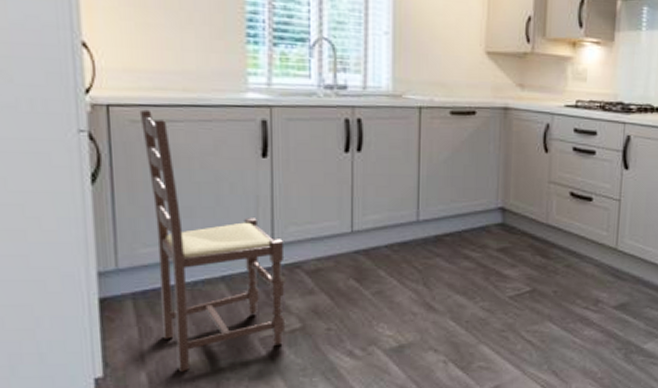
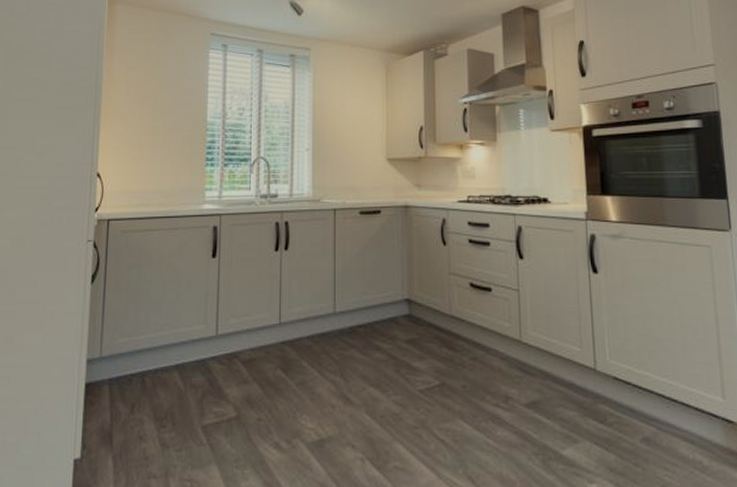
dining chair: present [139,109,284,372] -> none [127,222,225,457]

